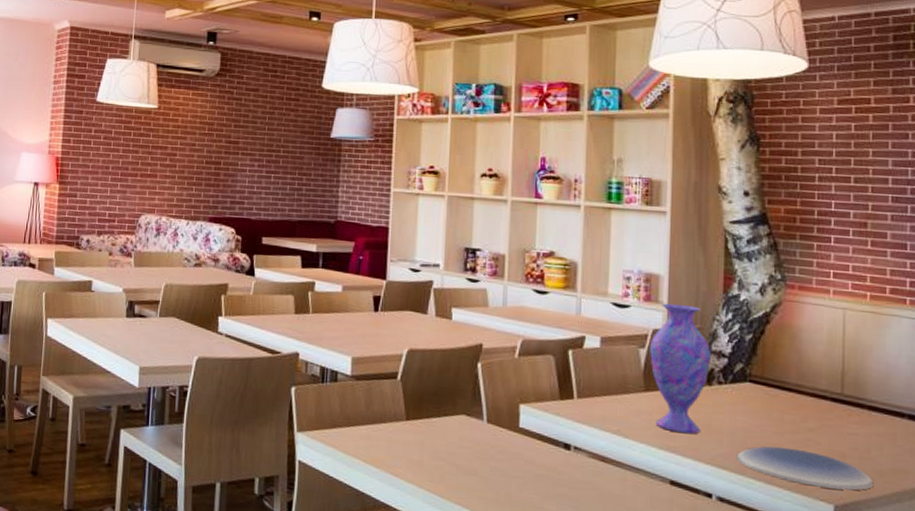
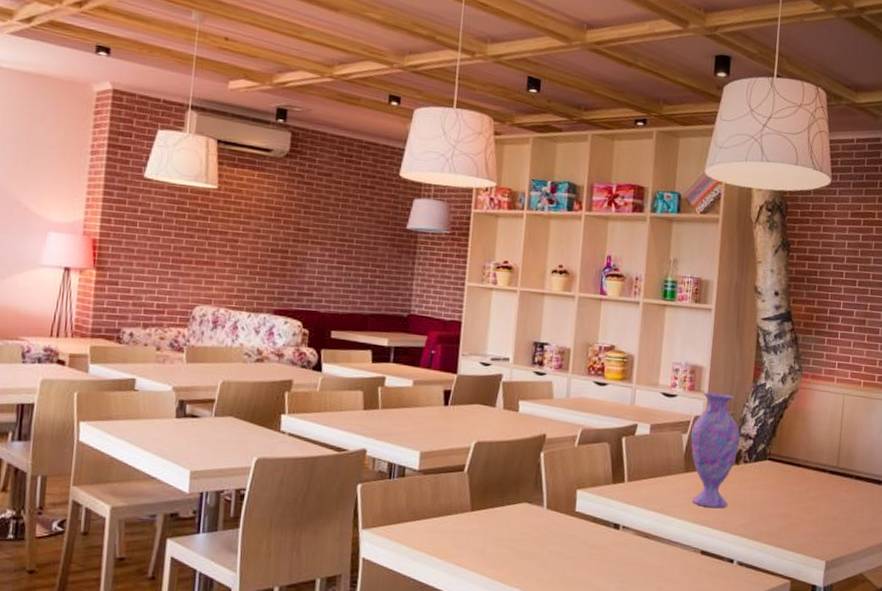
plate: present [736,446,874,491] -> none [754,514,856,548]

